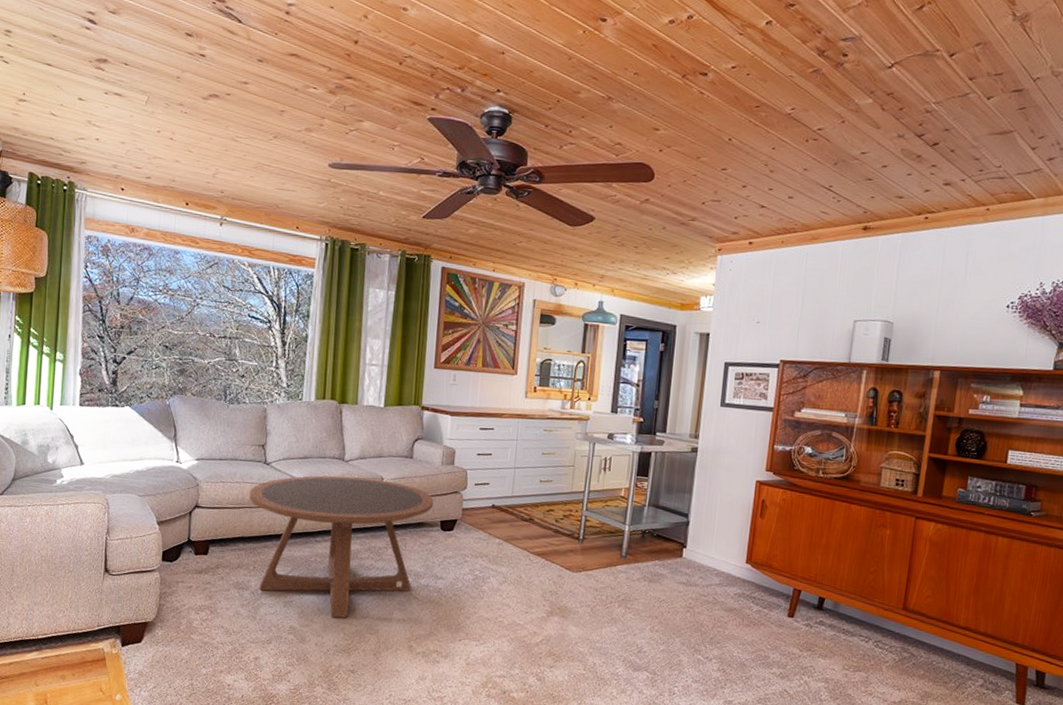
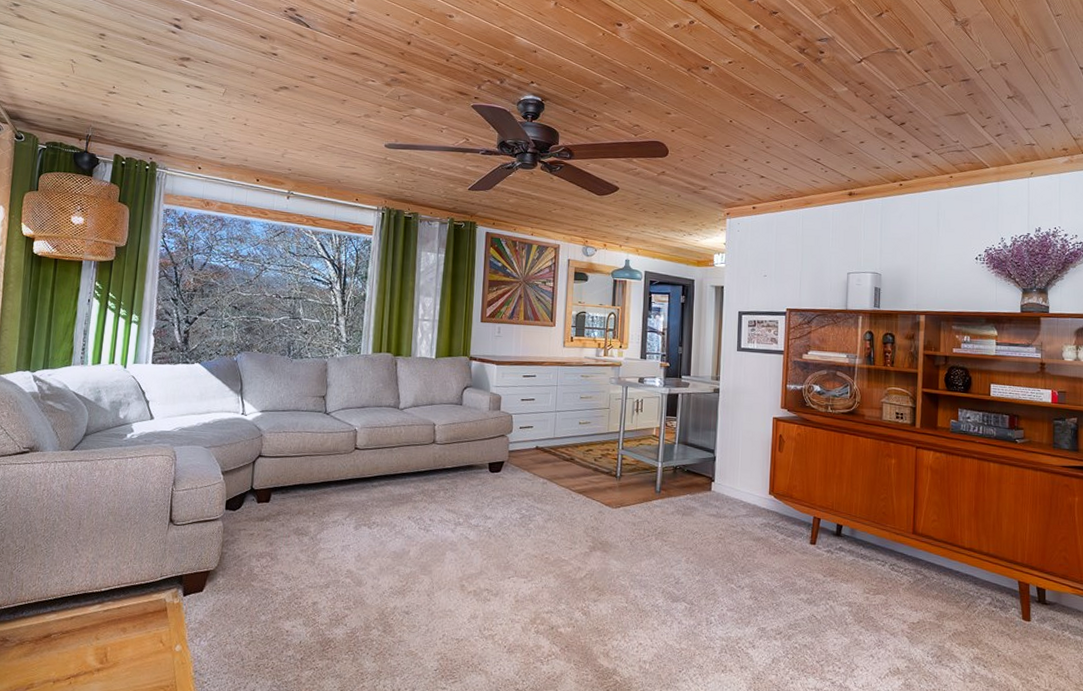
coffee table: present [249,475,434,618] -> none [309,423,482,561]

